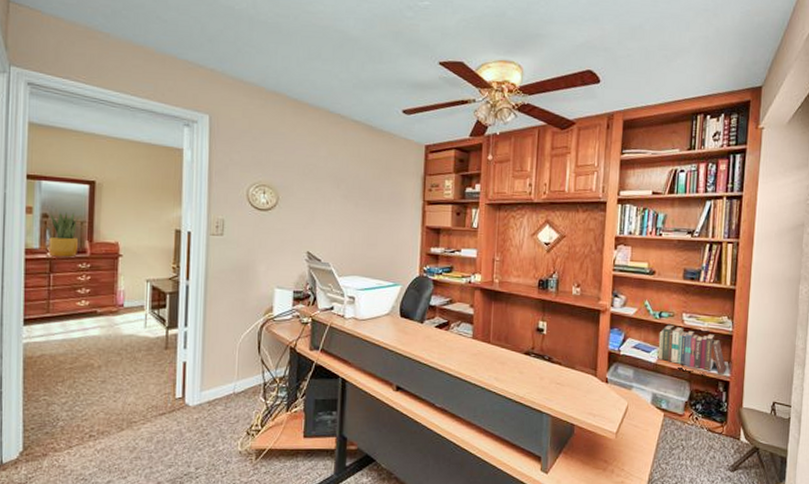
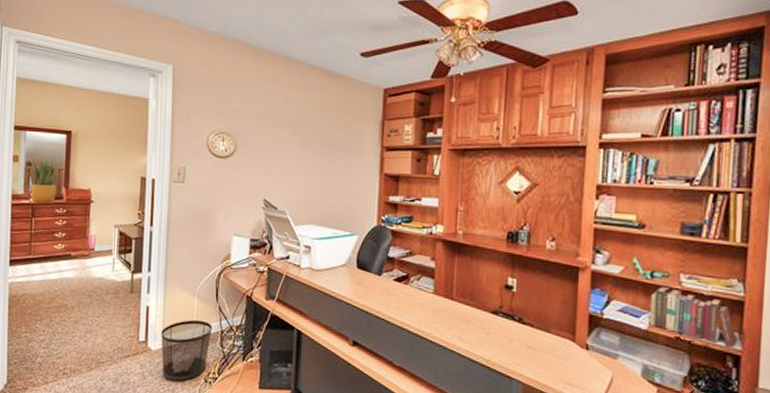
waste bin: none [199,373,255,437] -> present [161,319,212,382]

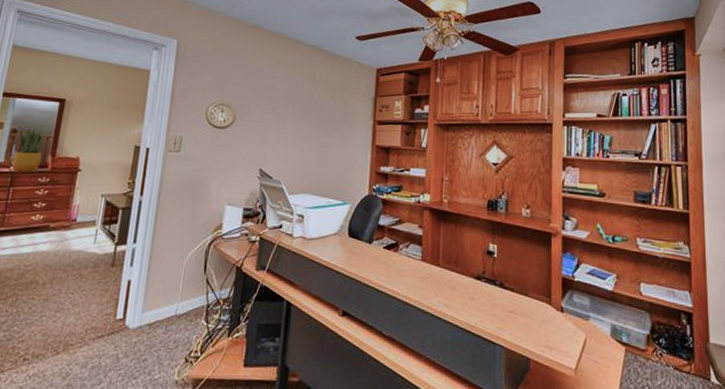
waste bin: present [161,319,212,382] -> none [138,293,198,364]
books: present [649,286,736,347] -> none [614,249,687,305]

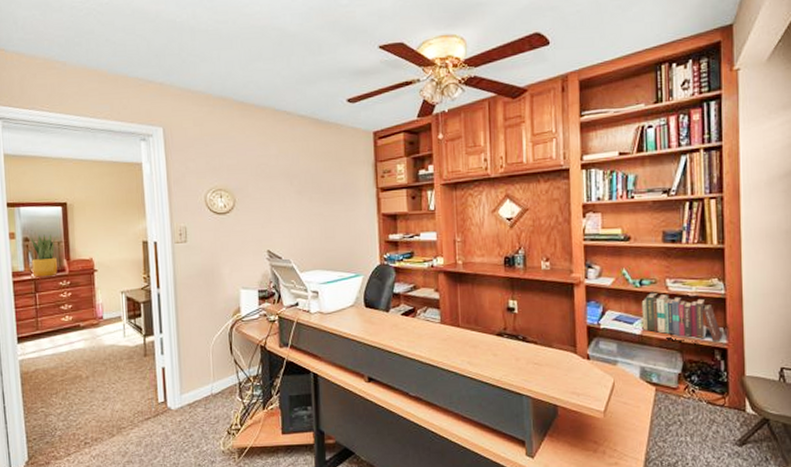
books: none [614,249,687,305] -> present [641,292,721,341]

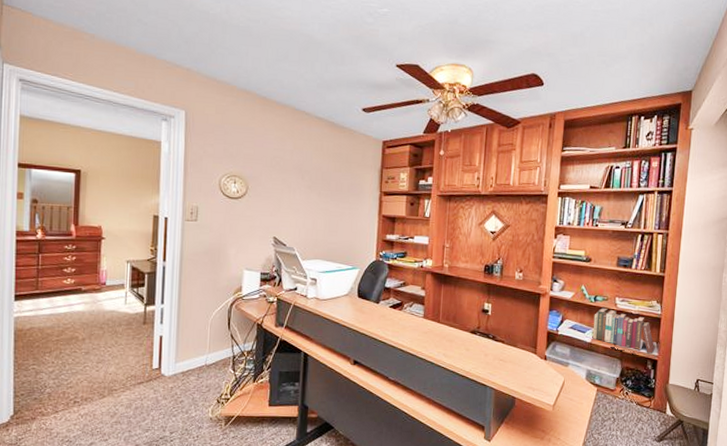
planter: present [29,234,58,277] -> none [38,198,68,239]

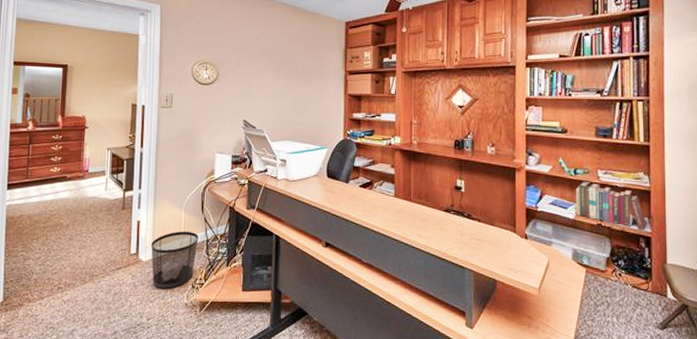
waste bin: none [174,347,225,404] -> present [151,231,199,290]

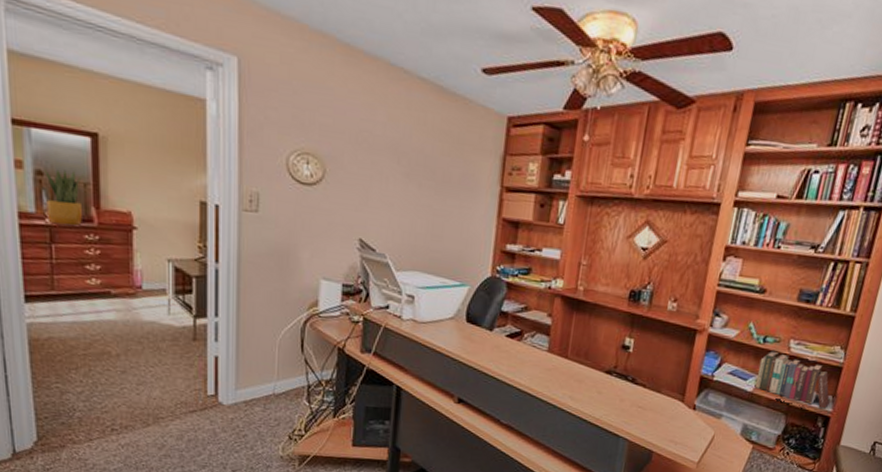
planter: none [29,92,56,130] -> present [43,169,84,226]
waste bin: present [151,231,199,290] -> none [234,372,297,439]

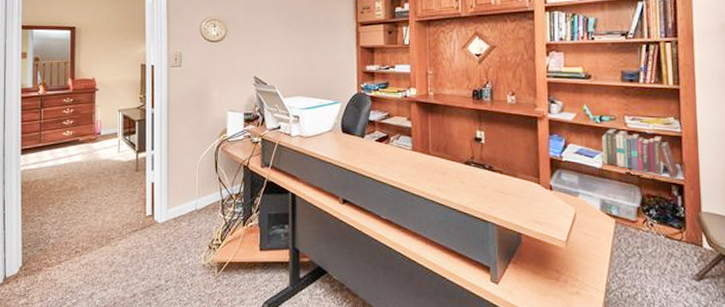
planter: present [43,169,84,226] -> none [39,55,65,94]

